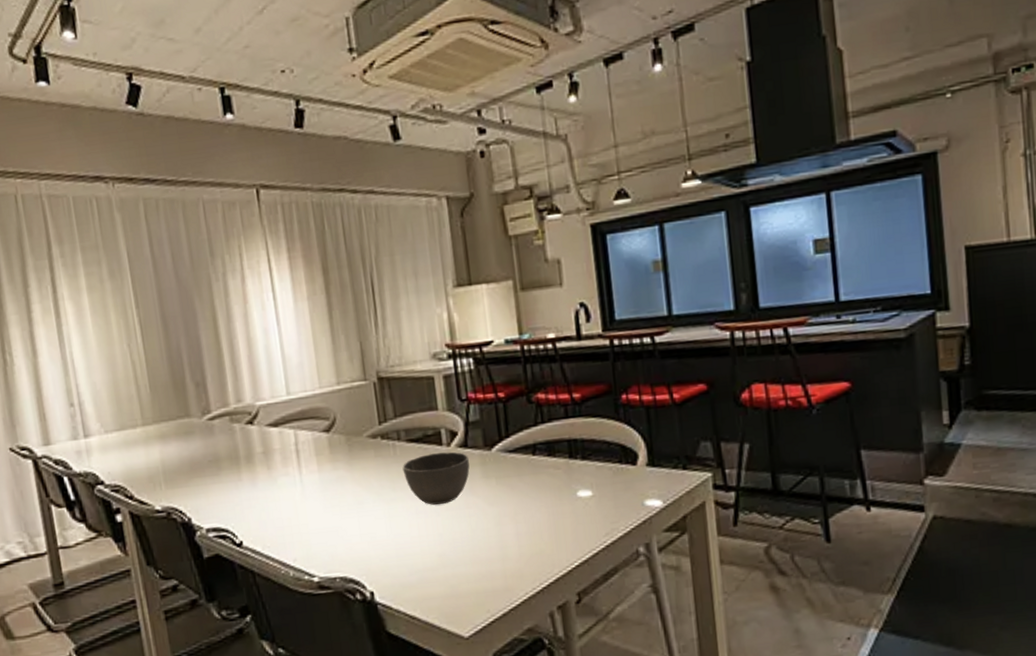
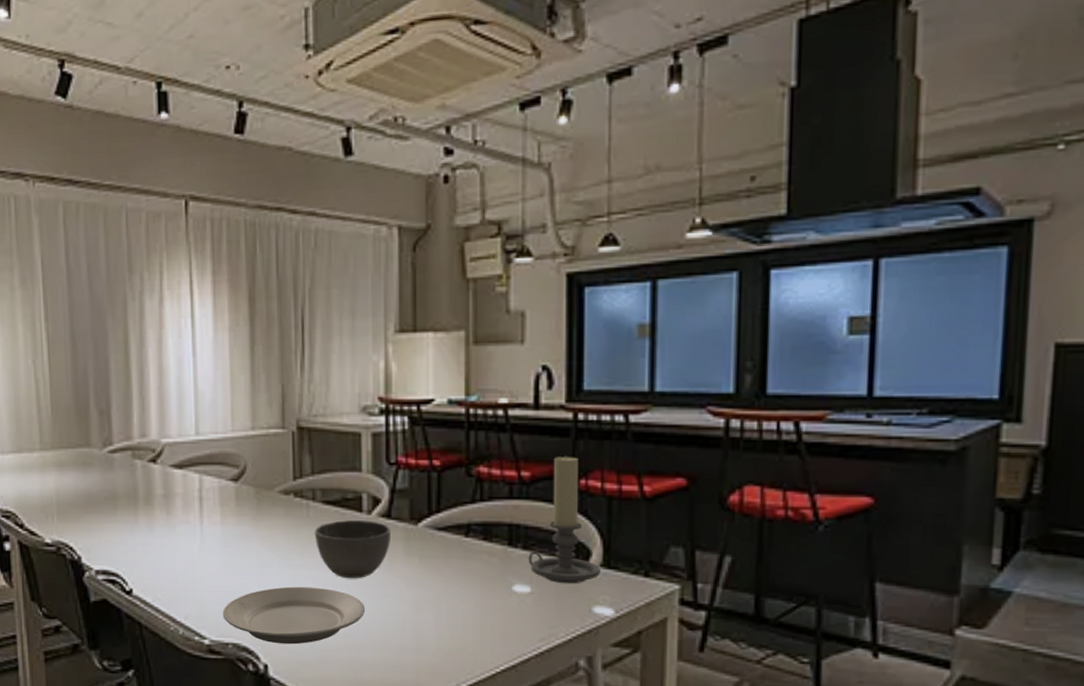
plate: none [327,516,455,572] -> present [222,586,366,645]
candle holder: none [587,376,648,485] -> present [528,456,601,584]

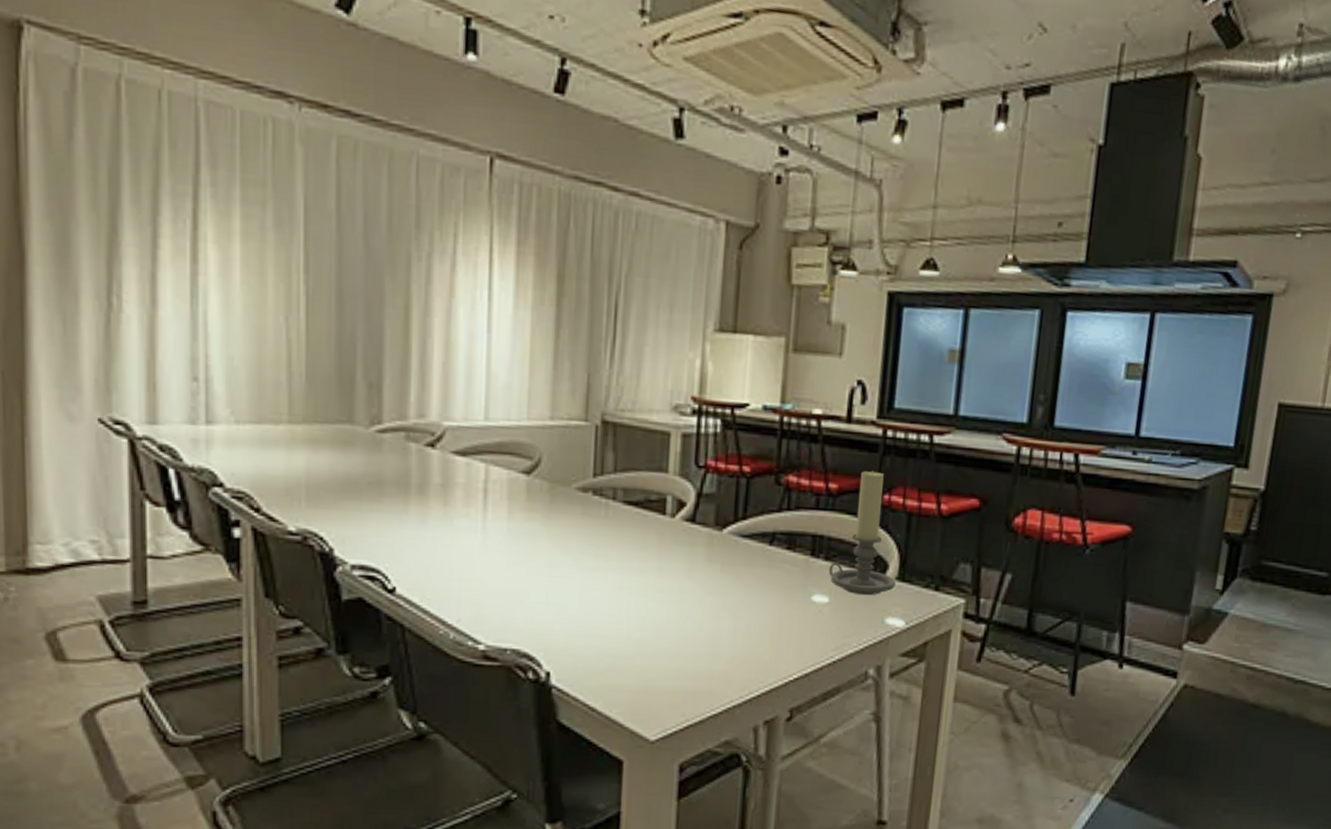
plate: present [222,586,366,645] -> none [502,590,662,651]
bowl: present [314,520,391,579] -> none [612,522,694,584]

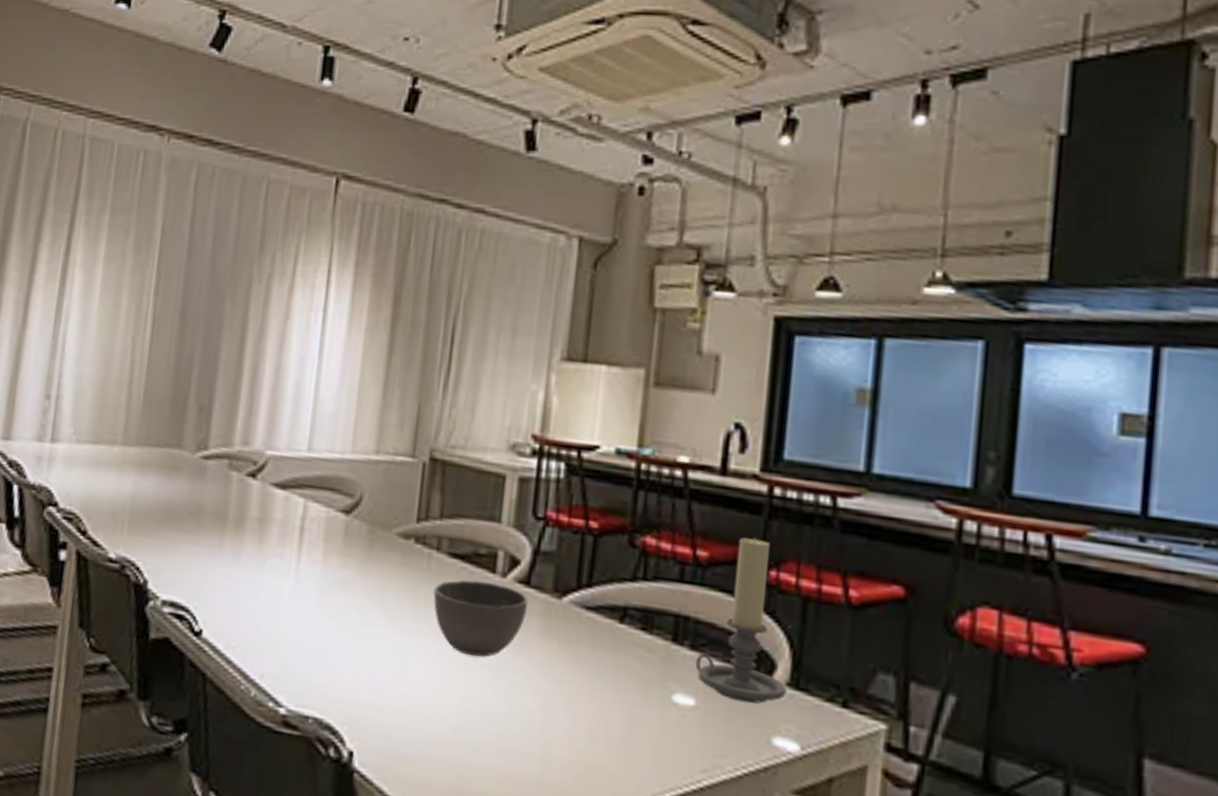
bowl: none [612,522,694,584] -> present [433,580,528,657]

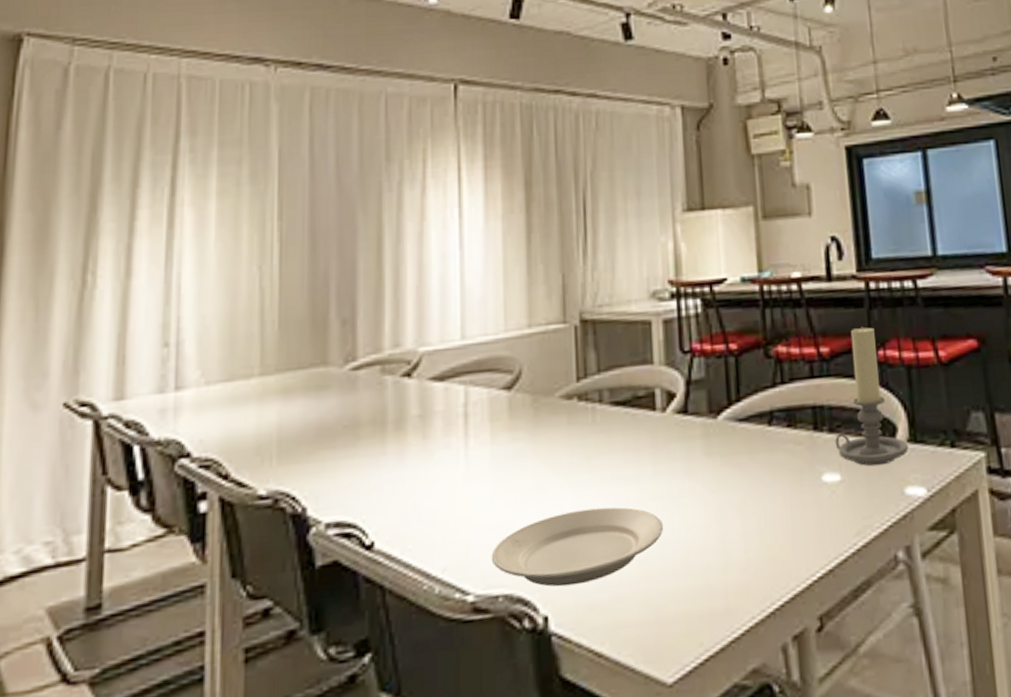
plate: none [306,653,485,732] -> present [491,507,664,587]
bowl: present [433,580,528,657] -> none [602,419,689,492]

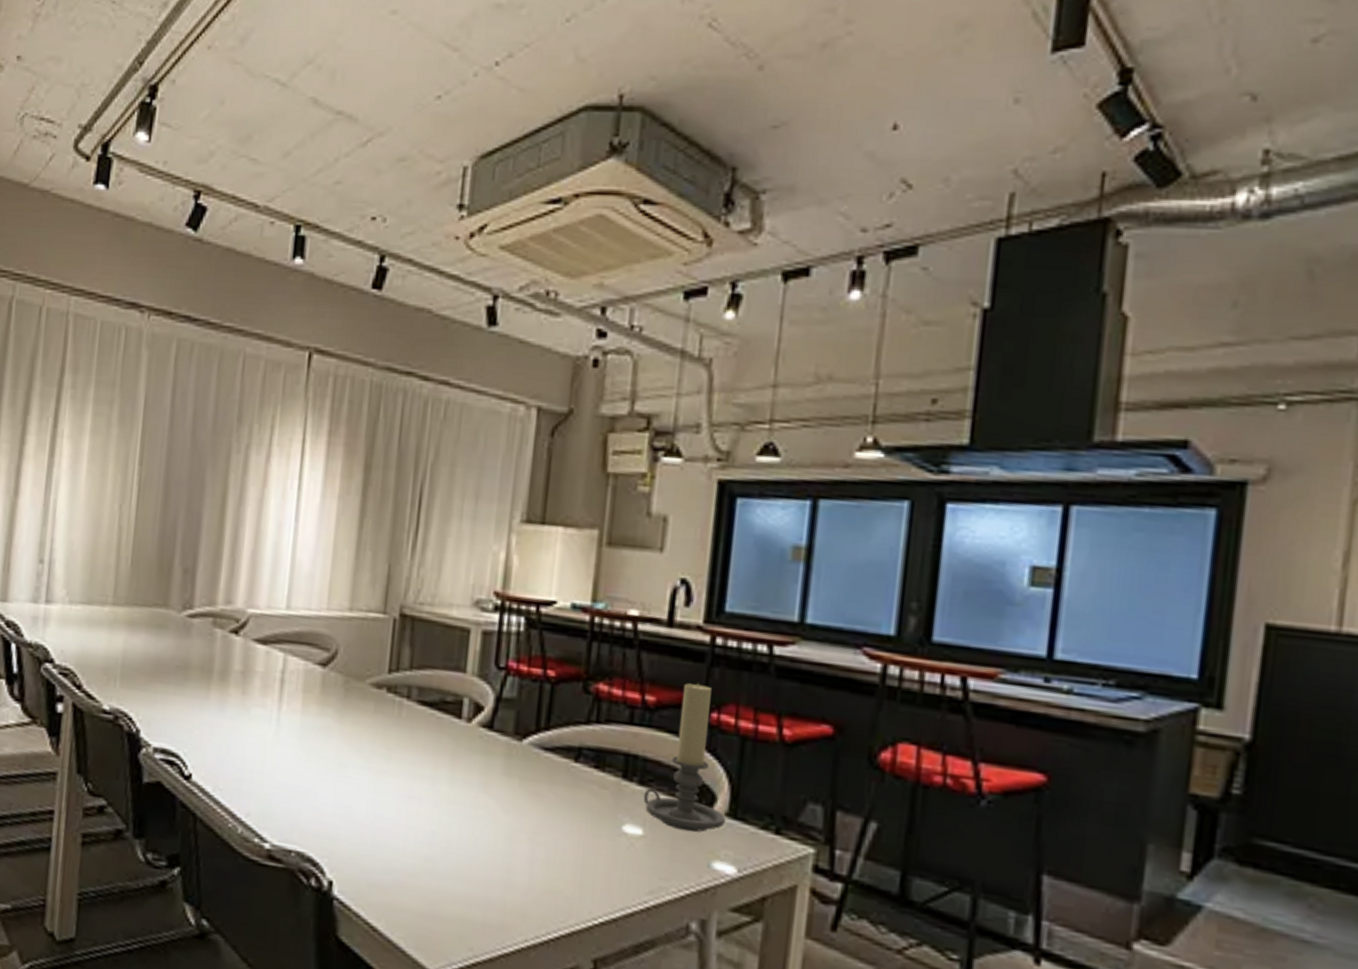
plate: present [491,507,664,587] -> none [289,793,452,862]

